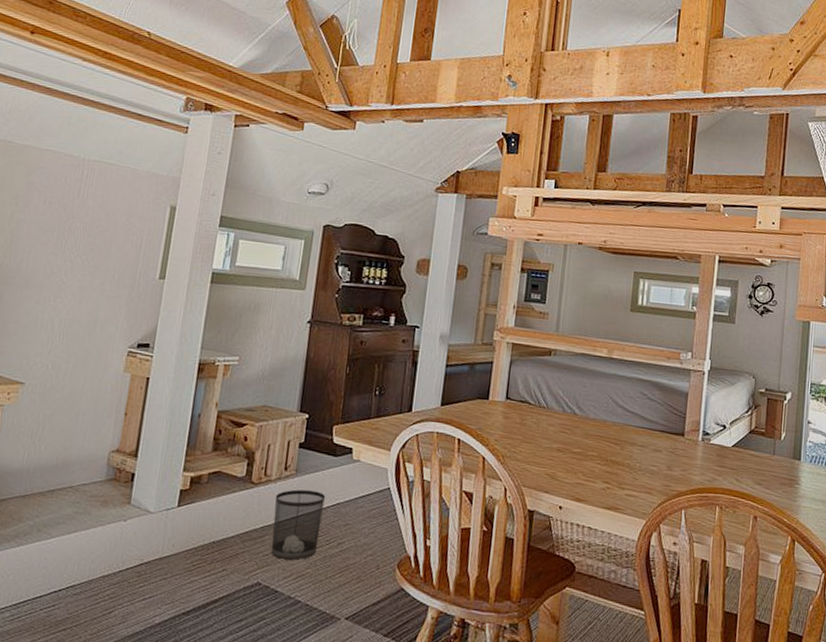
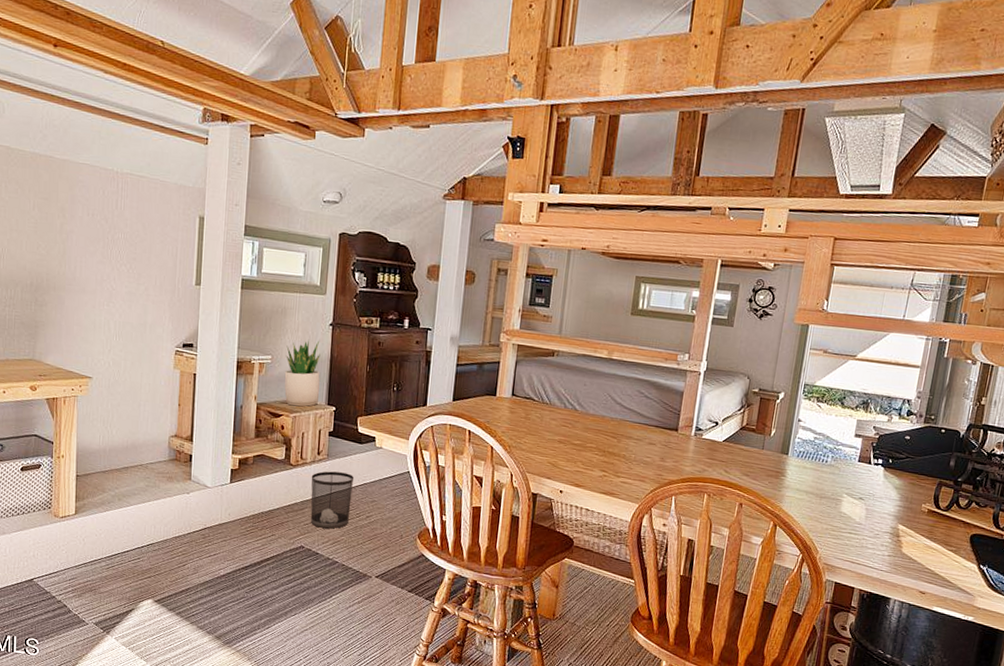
planter: none [251,338,296,415] -> present [284,339,320,407]

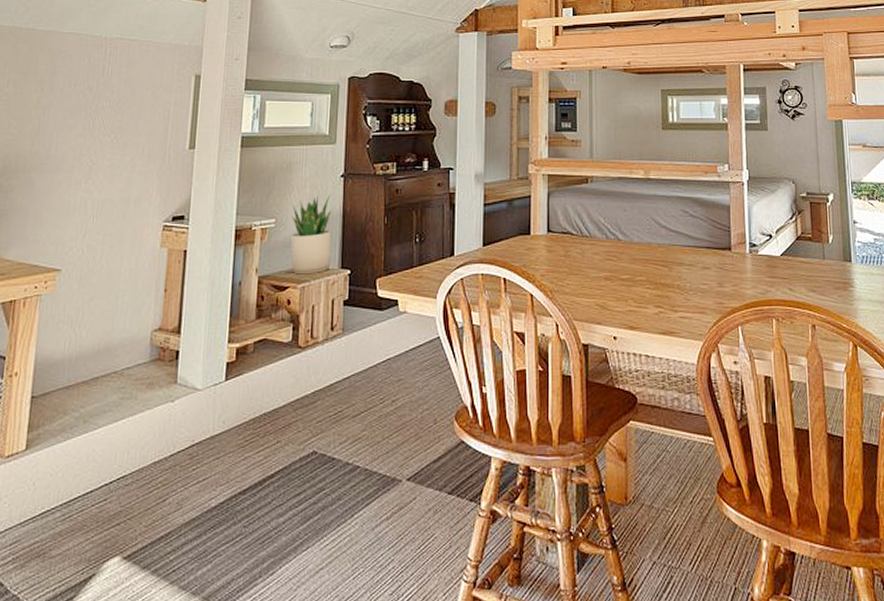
waste bin: present [310,471,355,529] -> none [324,348,376,424]

